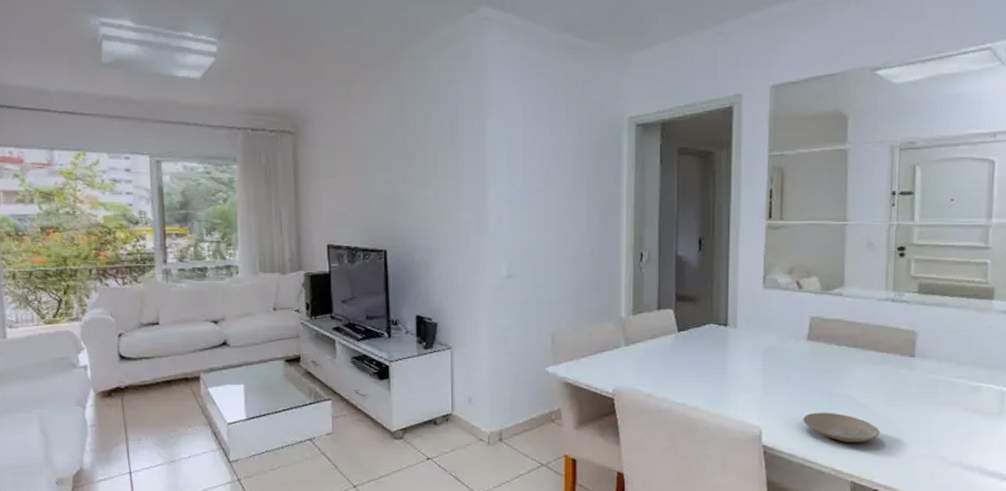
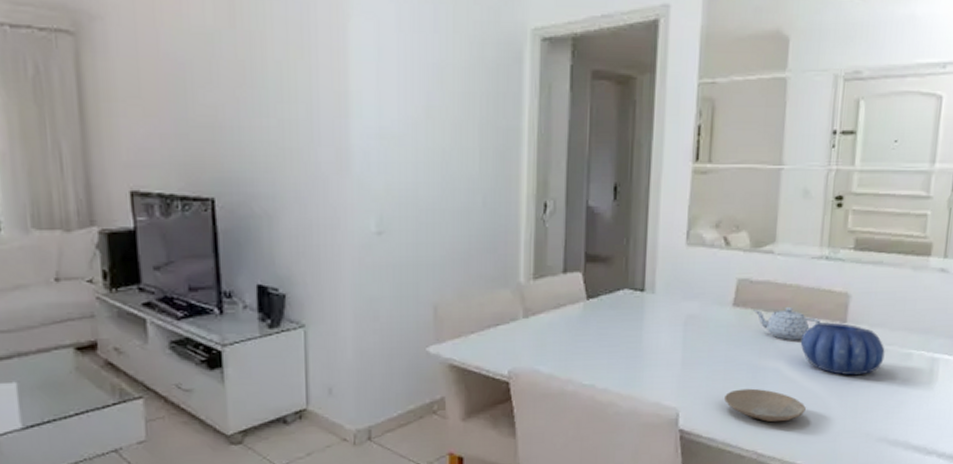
teapot: none [826,342,889,371] -> present [753,307,820,340]
decorative bowl: none [871,356,954,405] -> present [800,322,885,376]

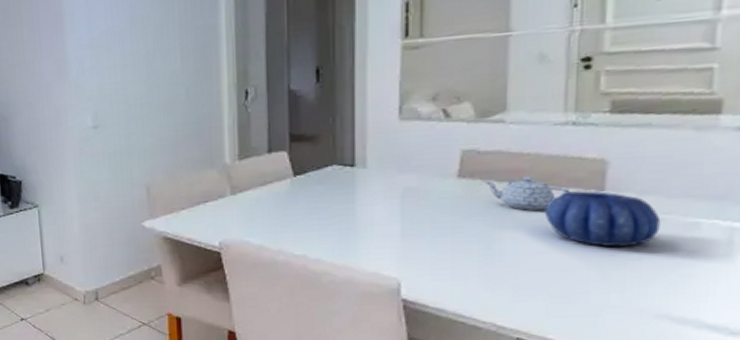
plate: present [724,388,806,423] -> none [453,259,556,295]

